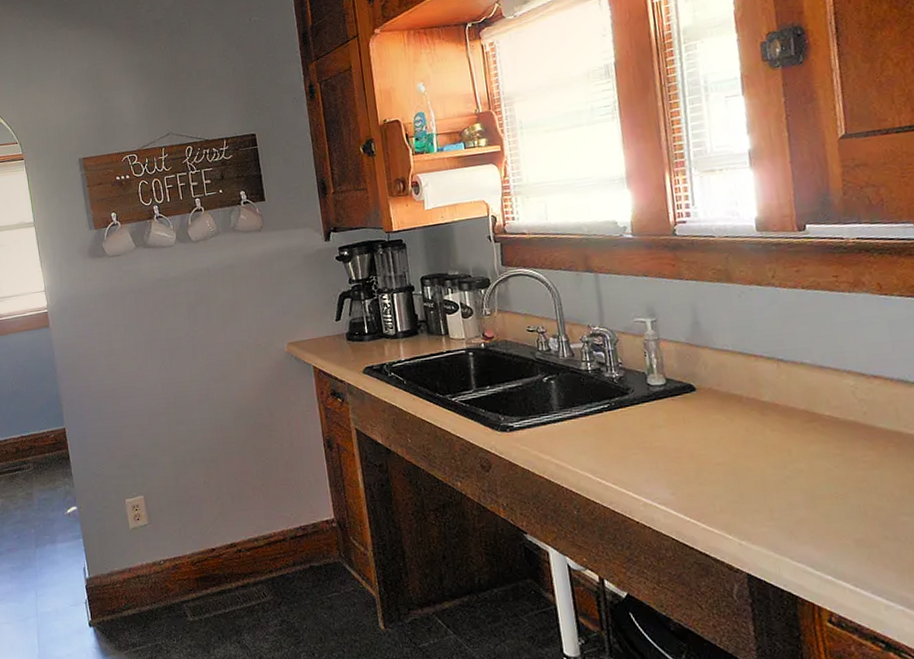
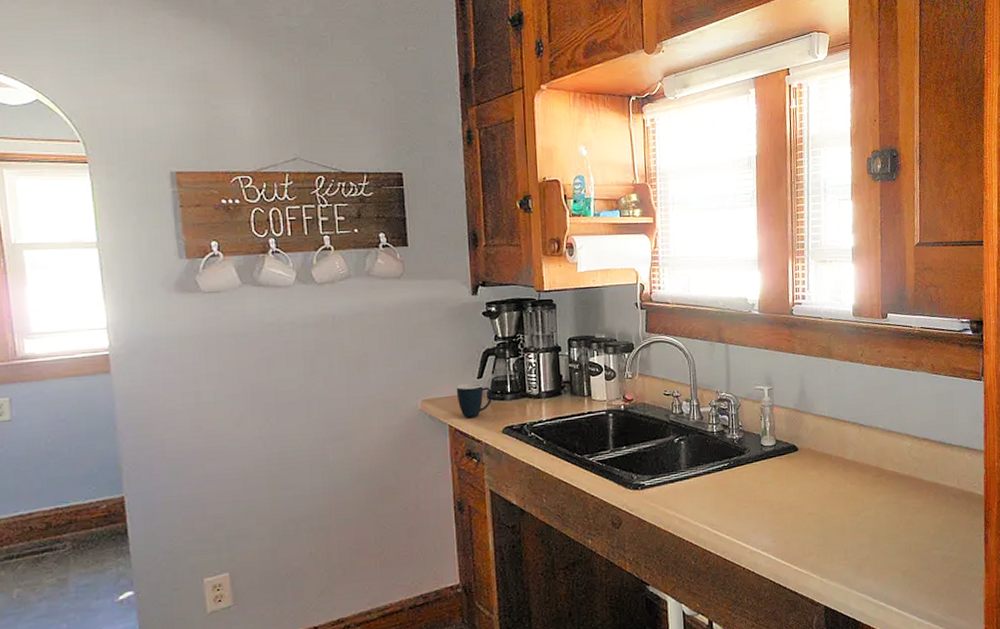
mug: none [317,325,352,359] -> present [456,383,493,418]

